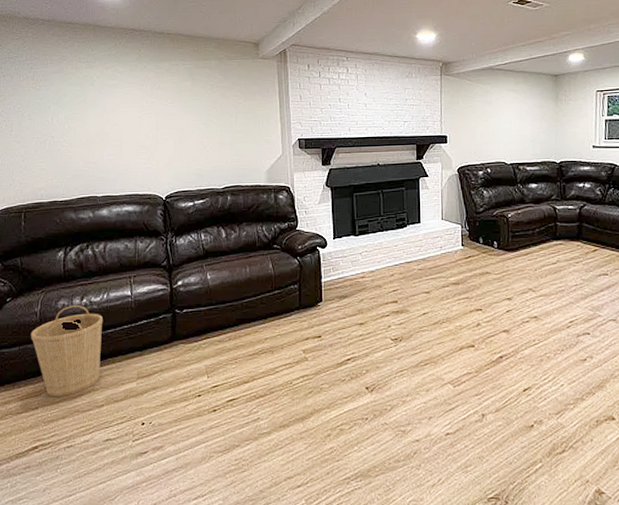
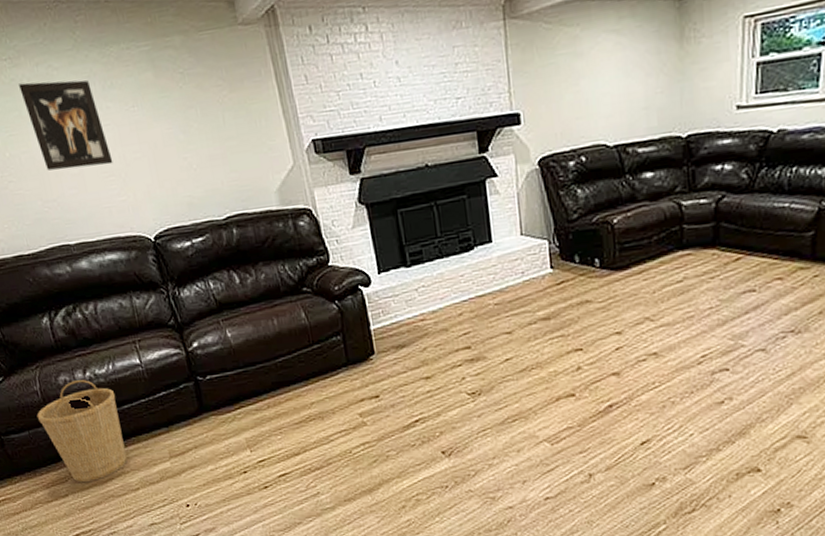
wall art: none [89,79,147,141] -> present [19,80,113,171]

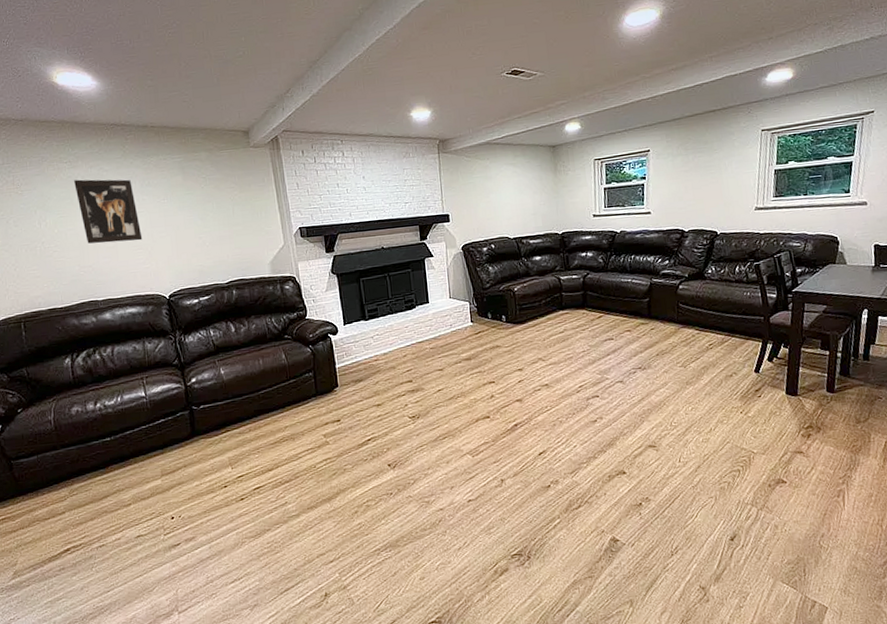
basket: present [36,380,128,483] -> none [47,410,124,501]

